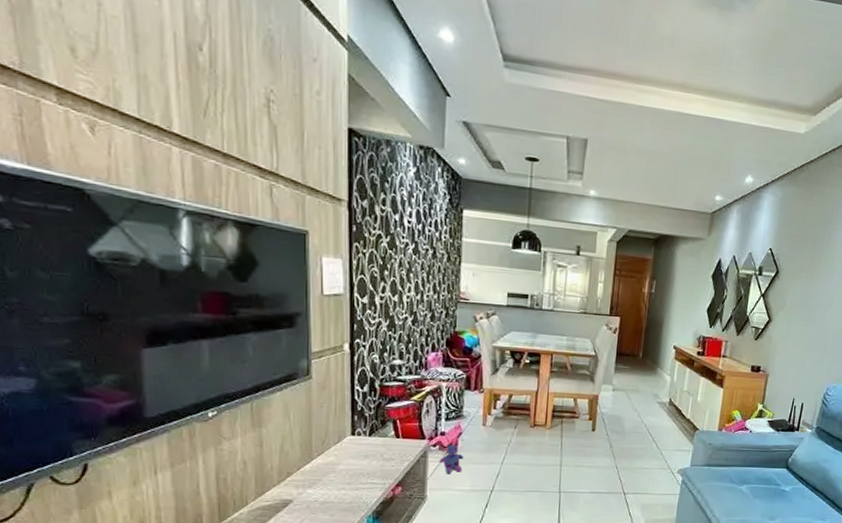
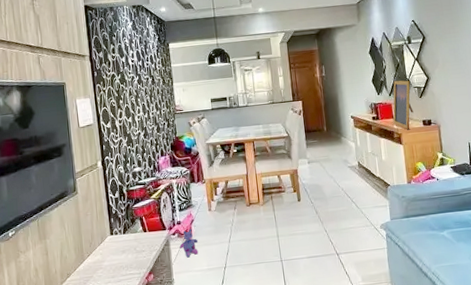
picture frame: none [719,315,749,374] -> present [393,80,414,130]

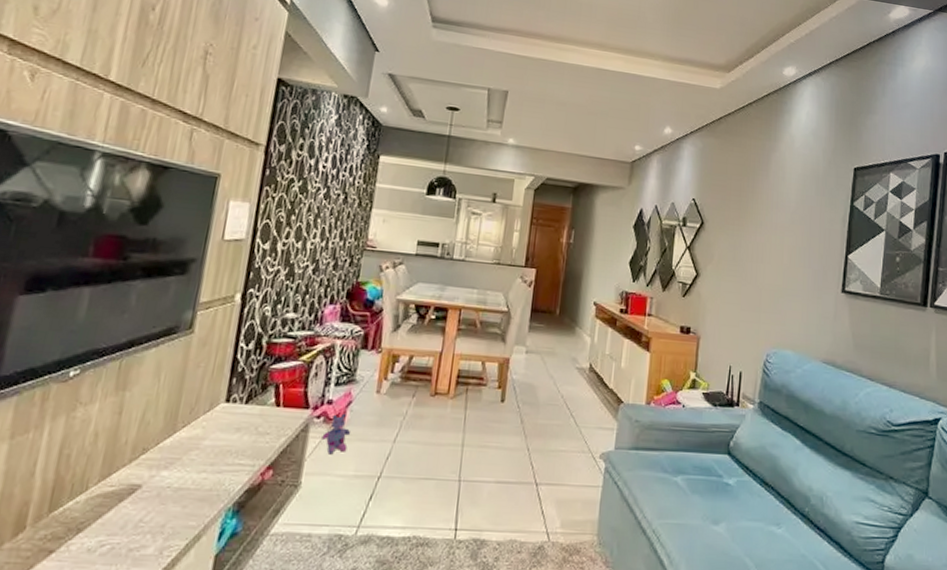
picture frame: present [393,80,414,130] -> none [644,268,675,335]

